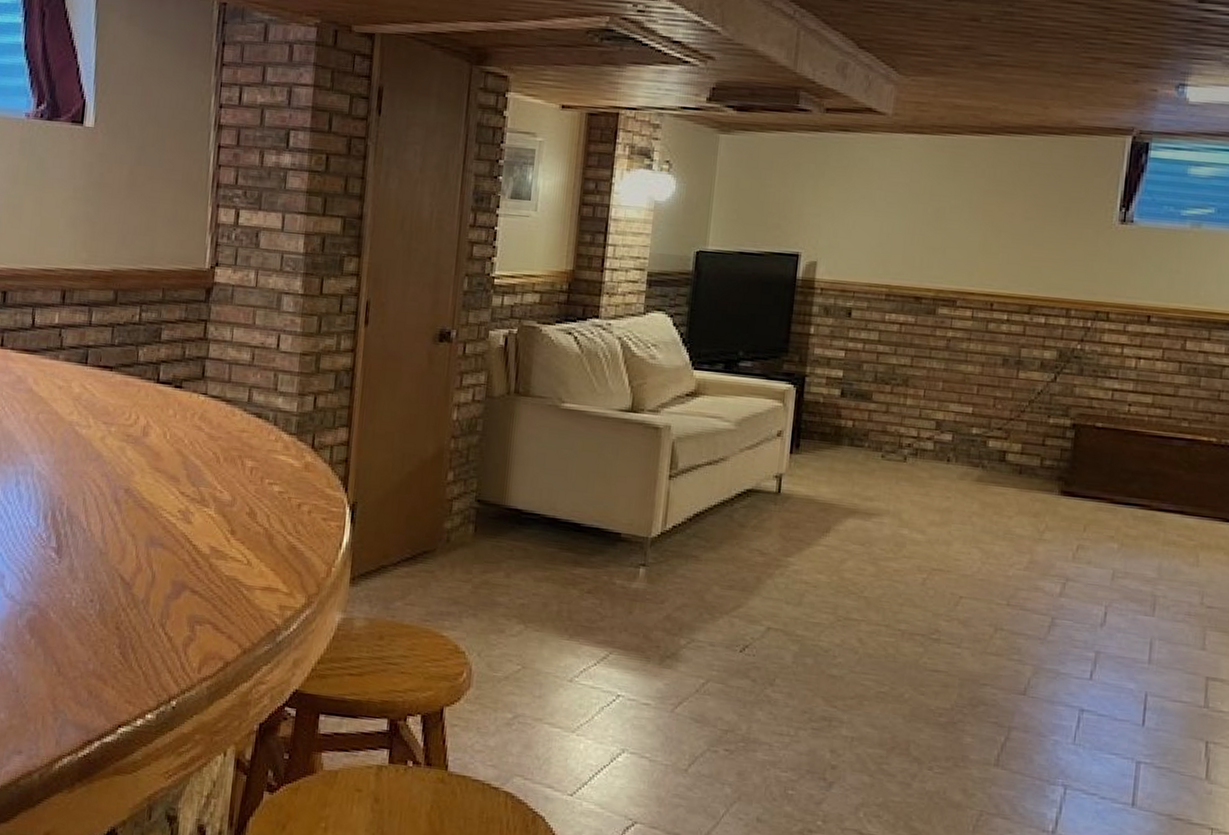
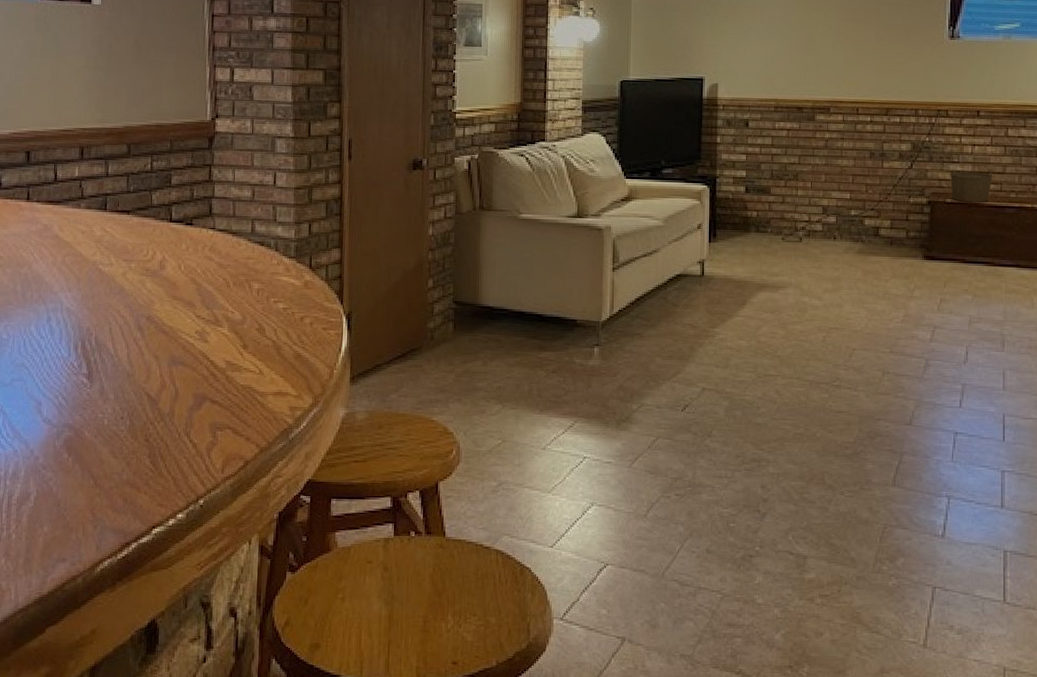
basket: none [1103,388,1161,431] -> present [950,170,993,203]

